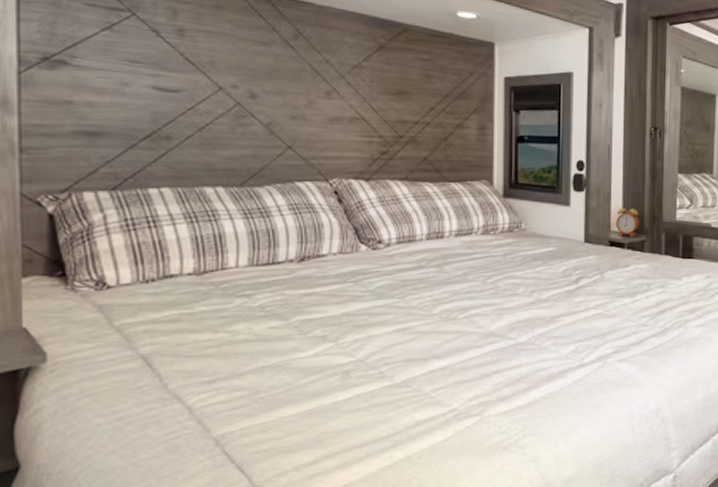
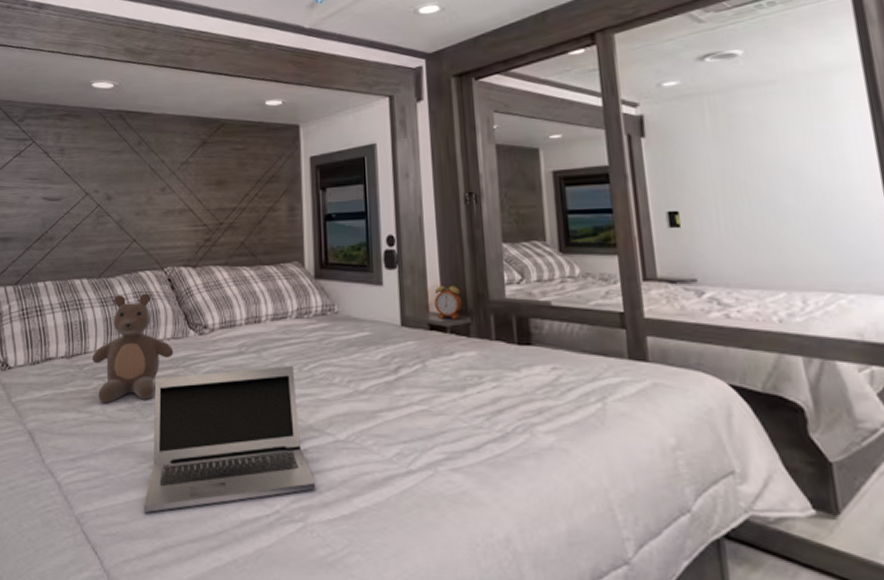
teddy bear: none [231,205,341,322] -> present [91,293,174,404]
laptop: none [302,279,495,426] -> present [143,366,316,513]

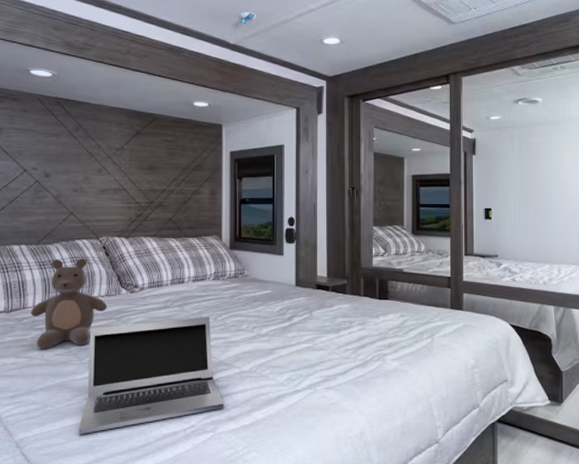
alarm clock: present [435,284,463,319] -> none [322,255,342,281]

